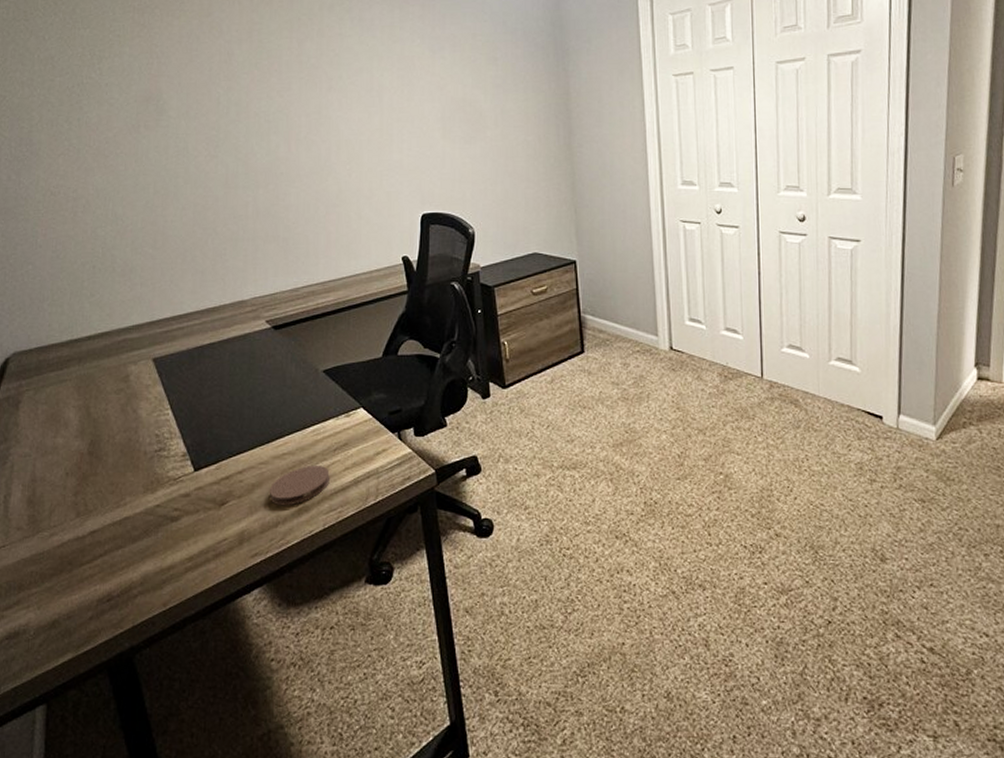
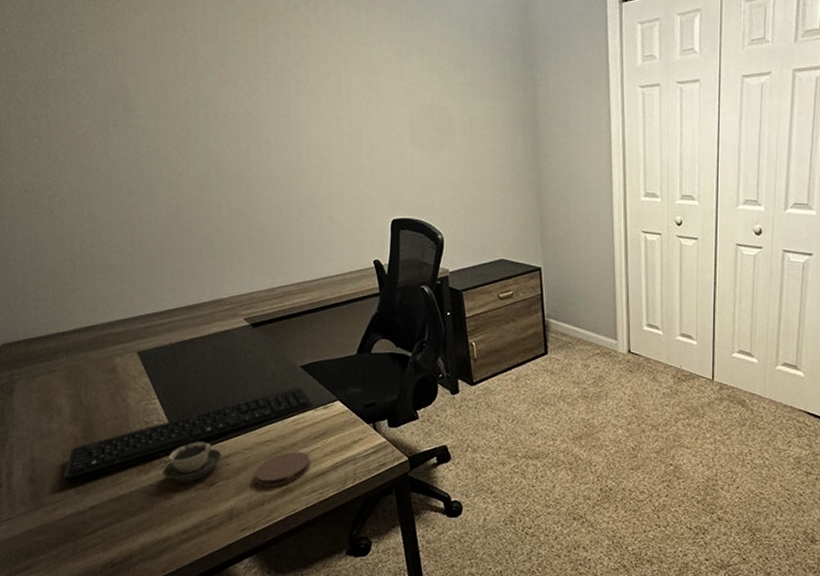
keyboard: none [64,393,336,505] -> present [63,386,314,484]
cup: none [171,456,235,502] -> present [163,442,222,482]

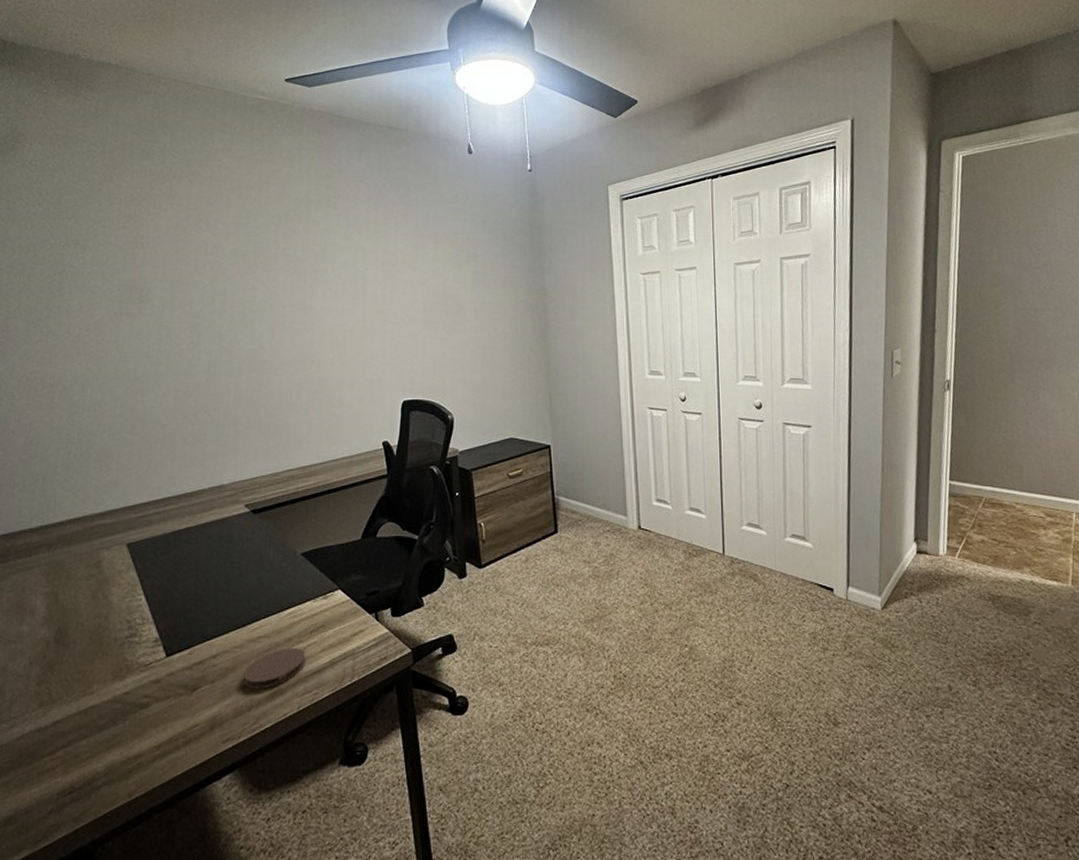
keyboard: present [63,386,314,484] -> none [26,575,313,695]
cup: present [163,442,222,482] -> none [141,641,209,688]

